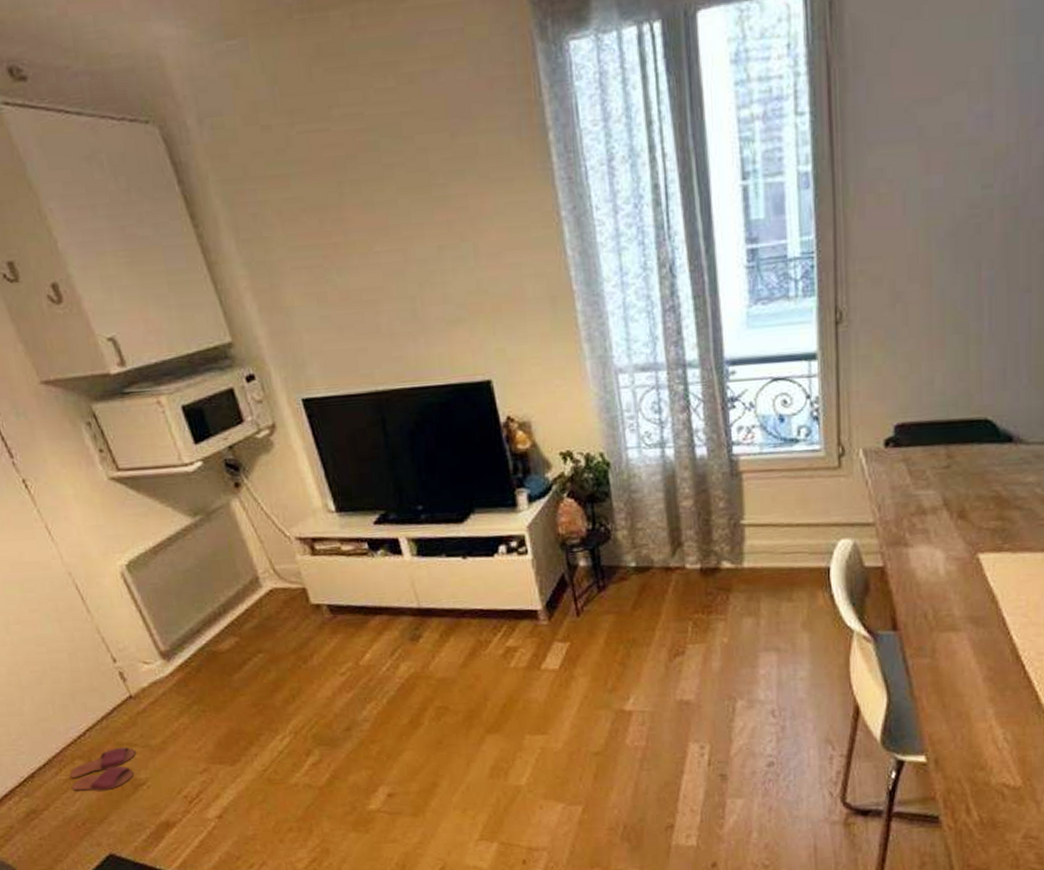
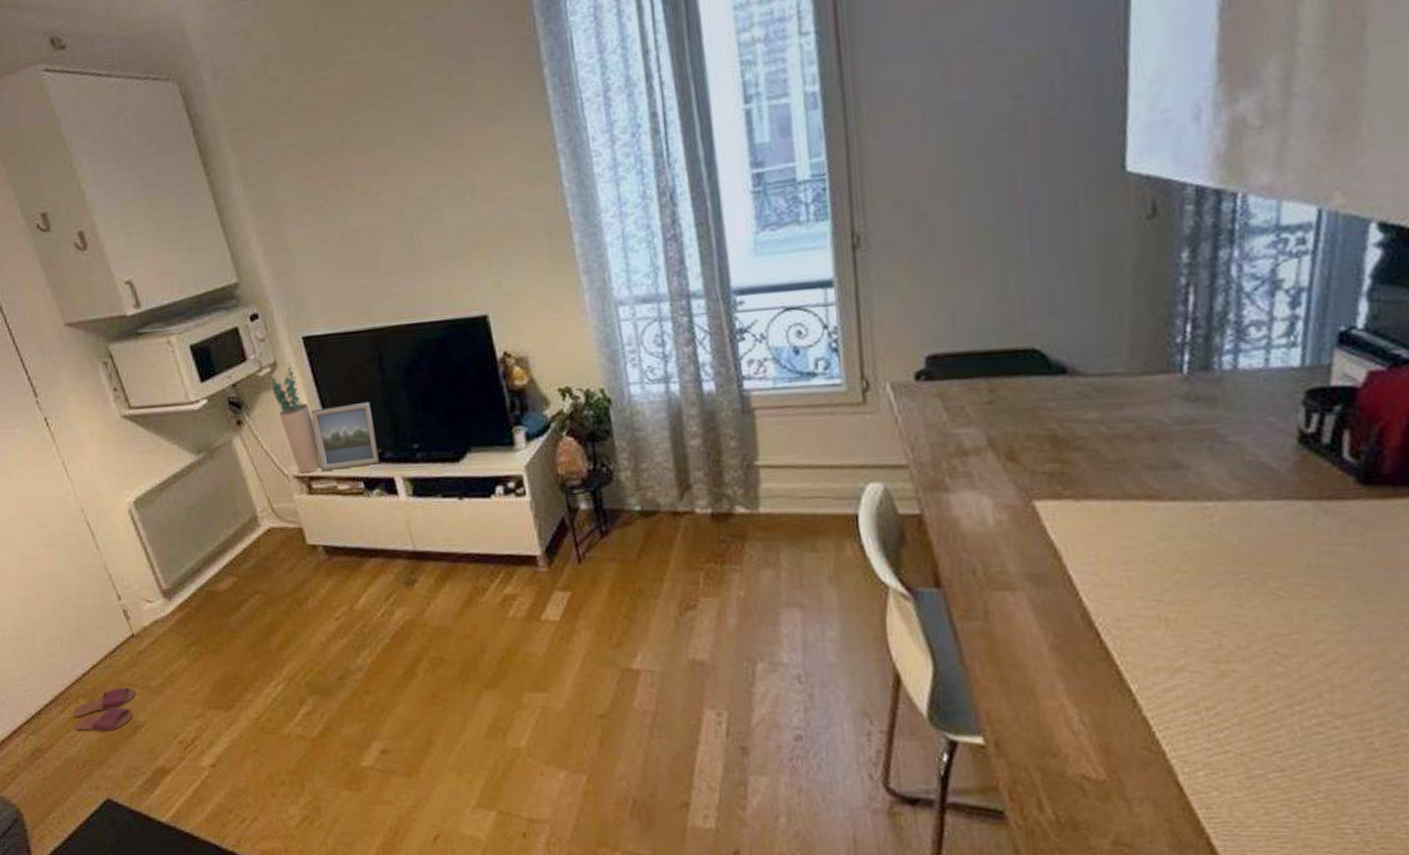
vase: none [269,425,325,535] -> present [270,363,322,473]
picture frame: none [312,464,386,533] -> present [311,401,382,472]

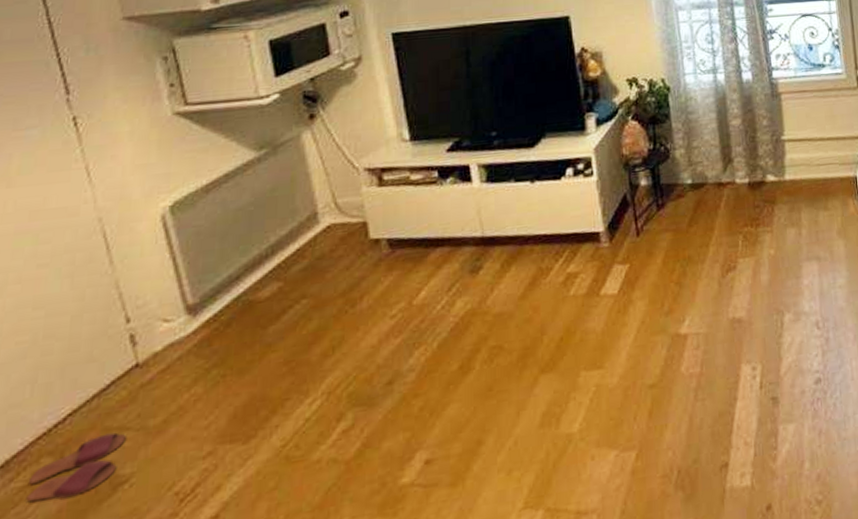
vase: present [270,363,322,473] -> none [353,57,396,166]
picture frame: present [311,401,382,472] -> none [391,93,458,163]

